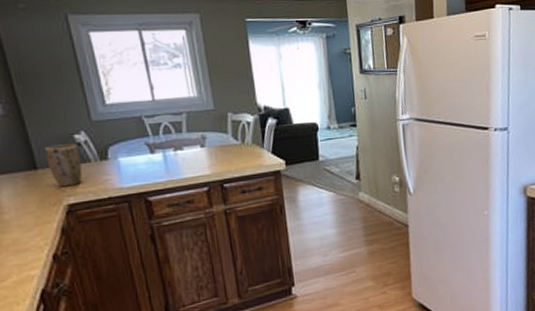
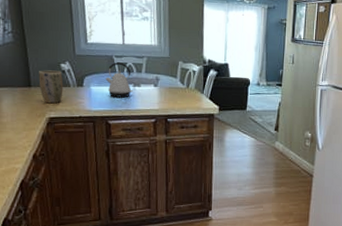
kettle: none [136,123,175,168] -> present [105,62,133,98]

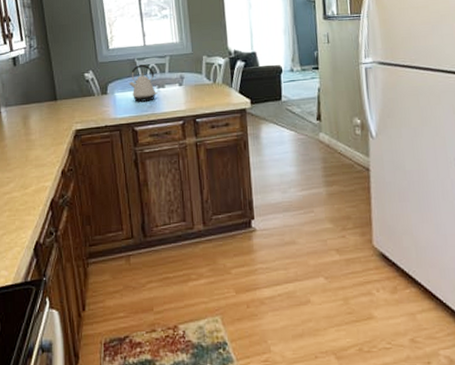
plant pot: present [38,70,64,104] -> none [64,80,88,116]

